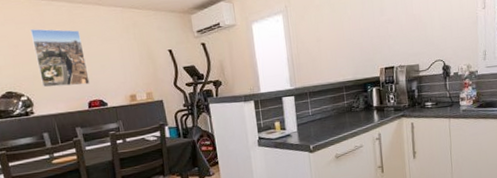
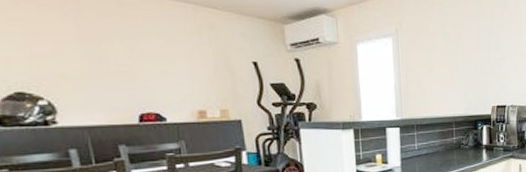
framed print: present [29,28,90,88] -> none [58,14,143,93]

